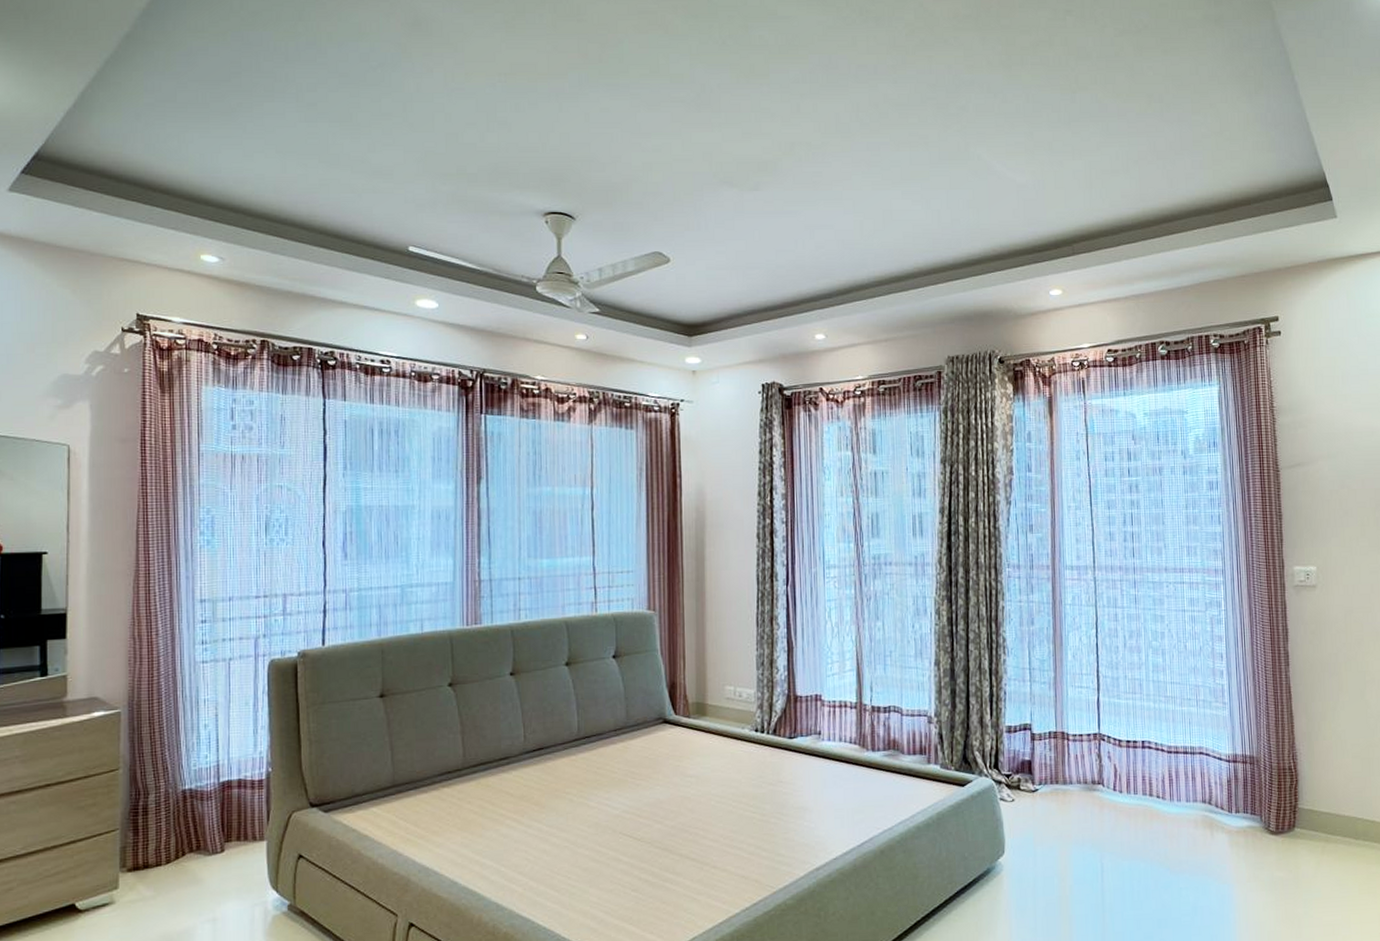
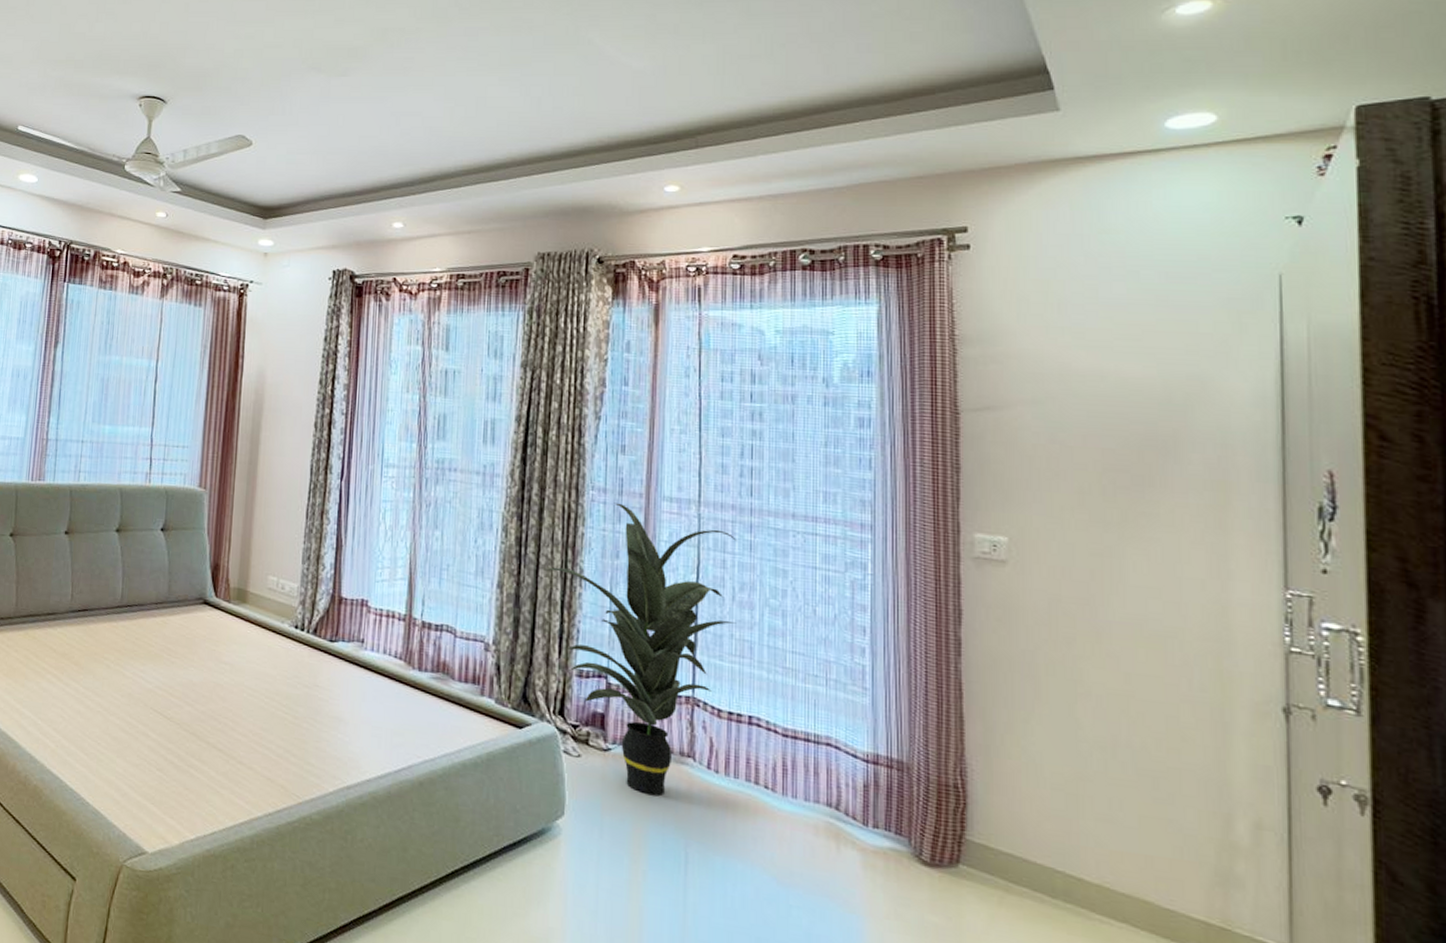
indoor plant: none [973,576,1128,822] -> present [544,502,738,796]

